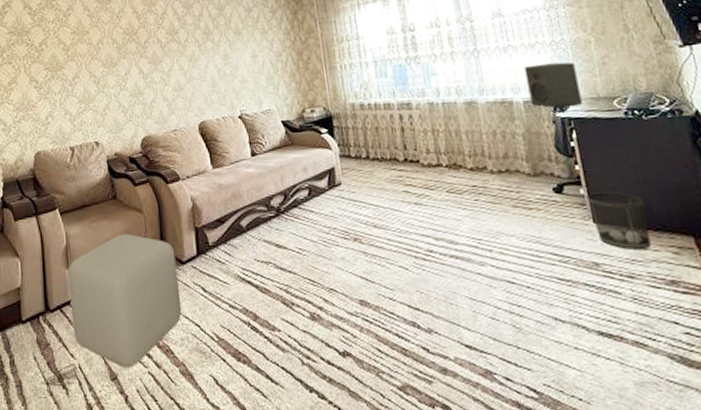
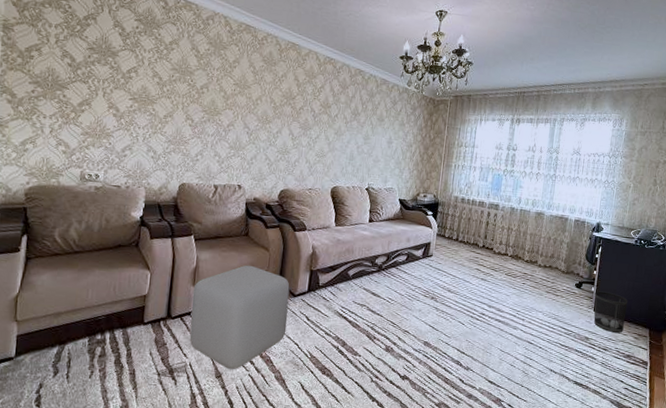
speaker: present [524,62,583,109] -> none [579,194,616,230]

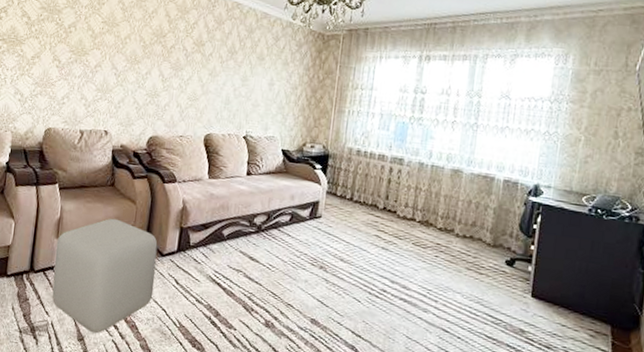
waste bin: present [594,291,628,333] -> none [531,271,580,328]

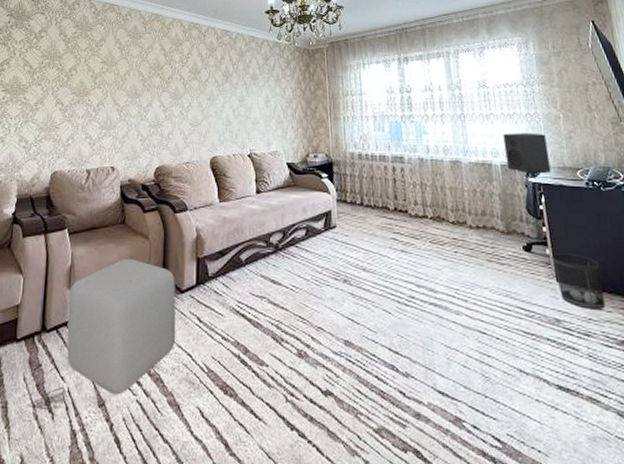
speaker: none [510,148,560,194] -> present [503,133,551,174]
waste bin: none [531,271,580,328] -> present [551,253,606,309]

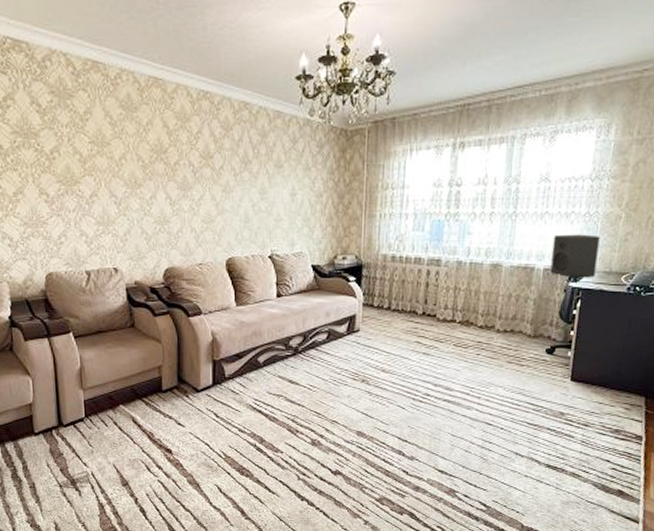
pouf: present [67,258,176,395] -> none [82,361,194,477]
waste bin: present [551,253,606,309] -> none [571,356,617,404]

